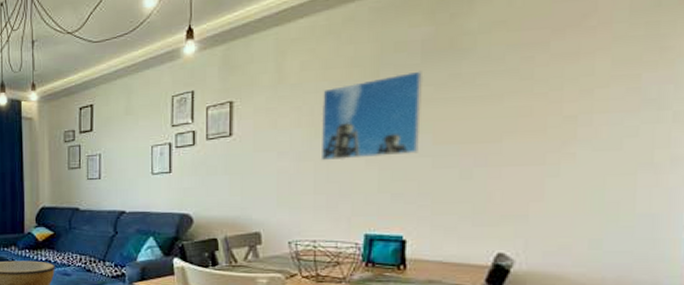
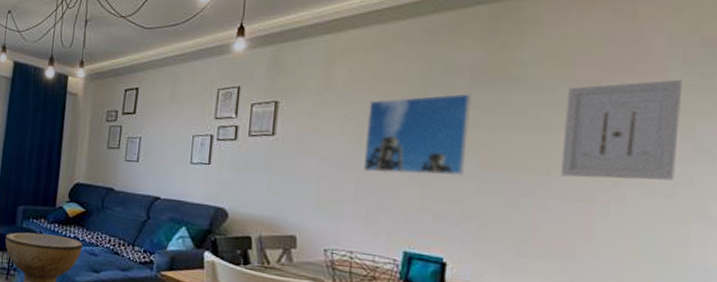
wall art: none [512,31,628,142] -> present [560,79,682,180]

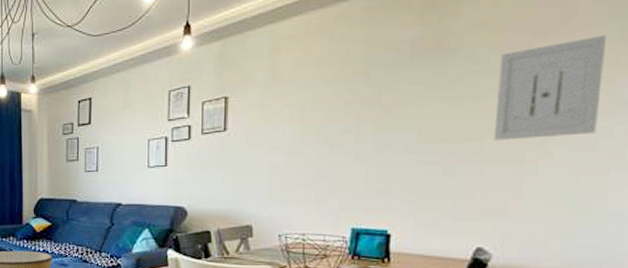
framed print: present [362,93,472,176] -> none [311,70,412,157]

